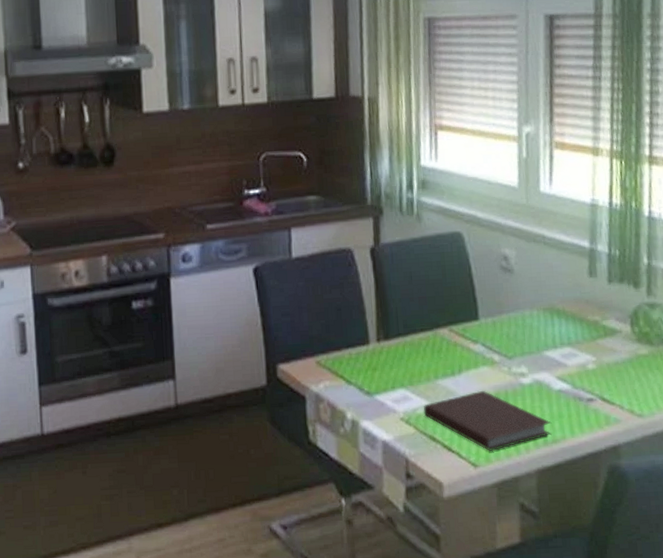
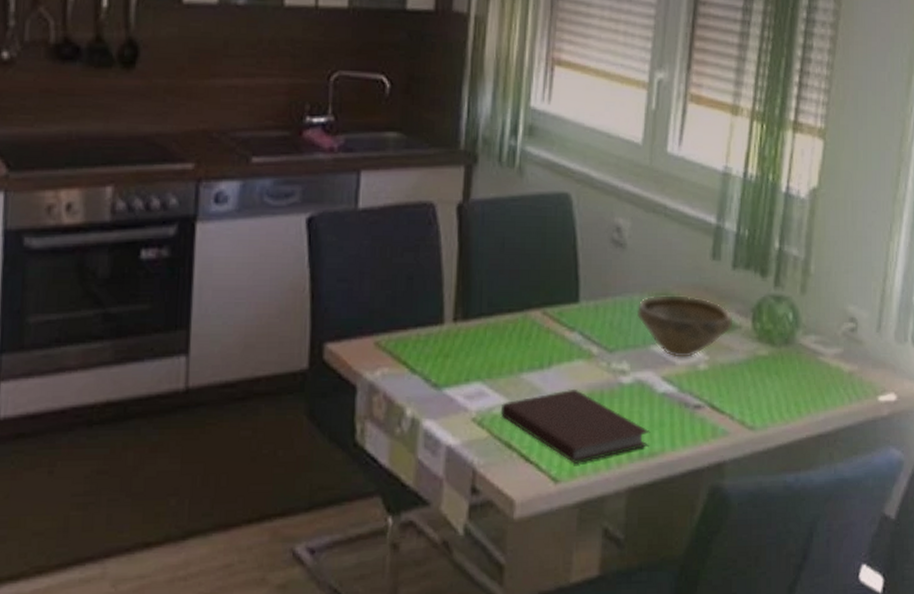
bowl: none [528,308,614,360] -> present [636,294,733,358]

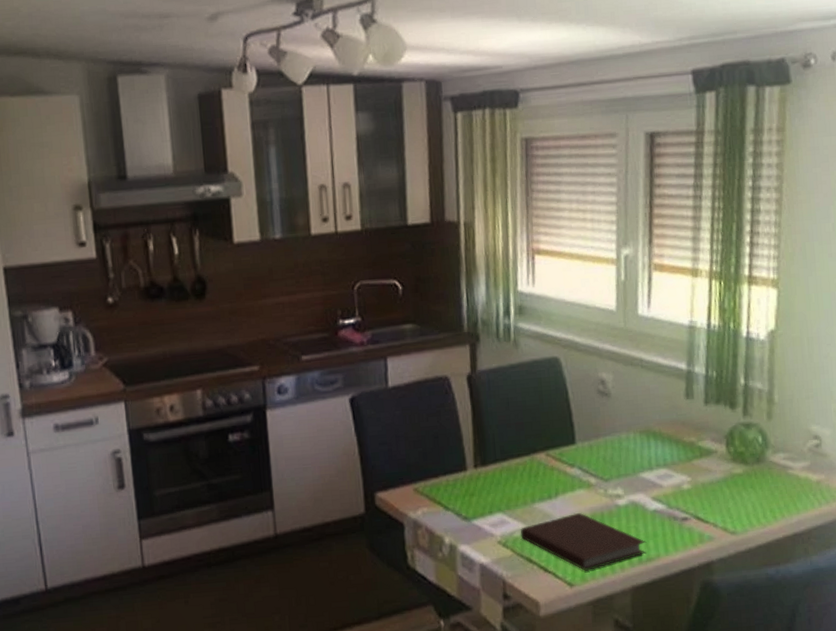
bowl: present [636,294,733,358] -> none [625,430,710,481]

